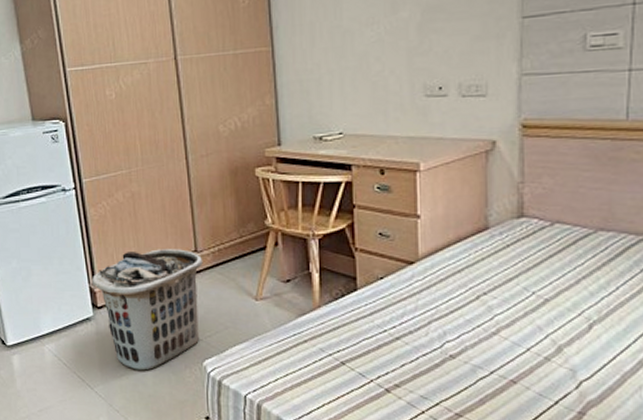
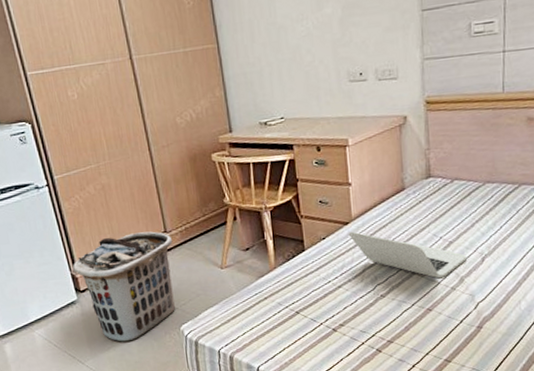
laptop: none [413,273,567,343] -> present [348,231,467,278]

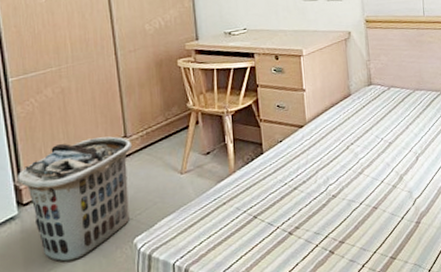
laptop: present [348,231,467,278] -> none [303,134,404,177]

